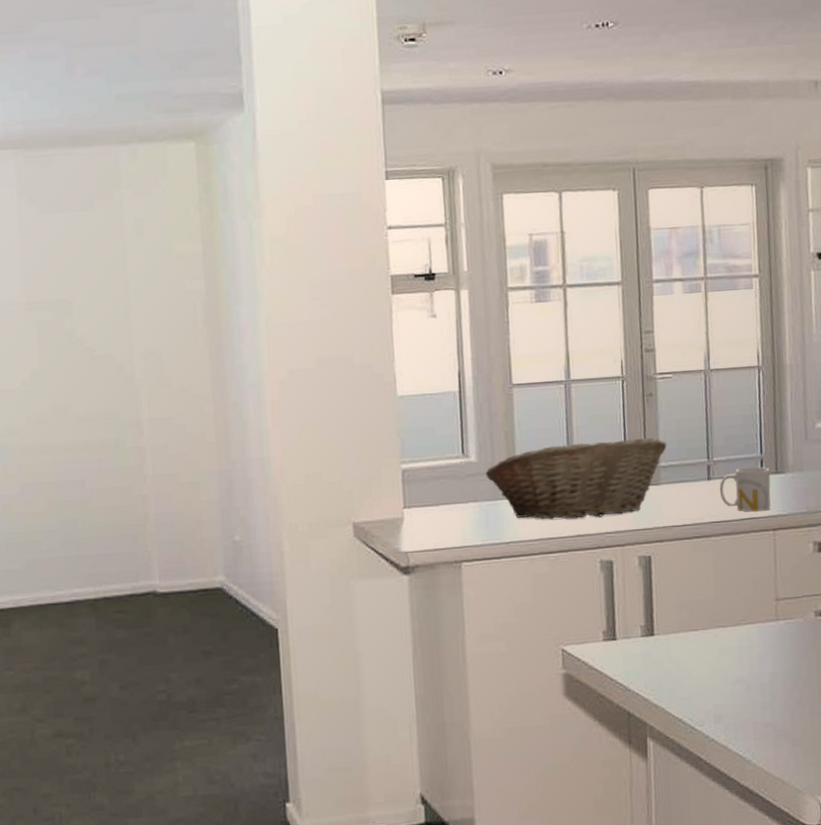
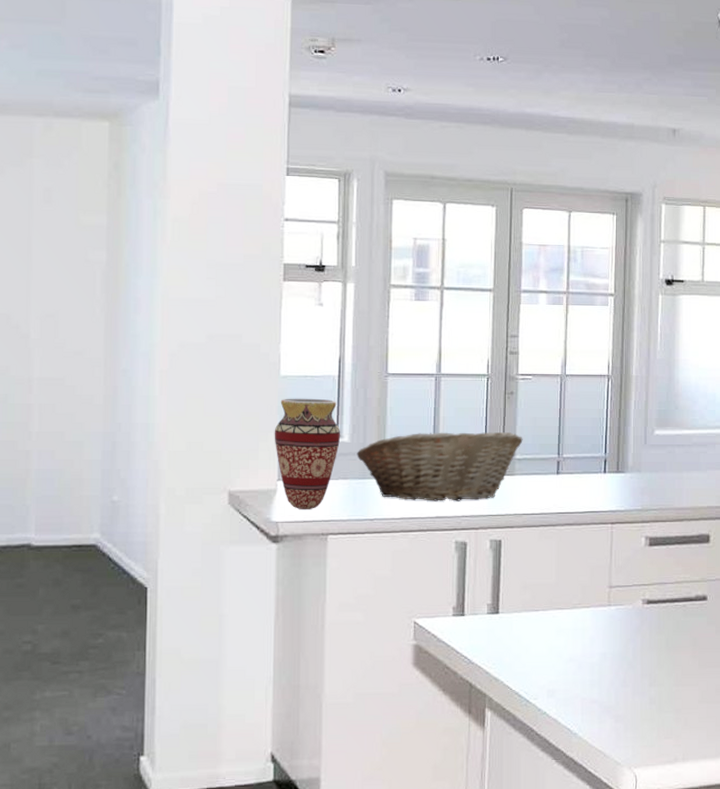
vase: none [395,417,467,537] -> present [274,398,341,509]
mug: present [719,466,771,512] -> none [566,465,612,506]

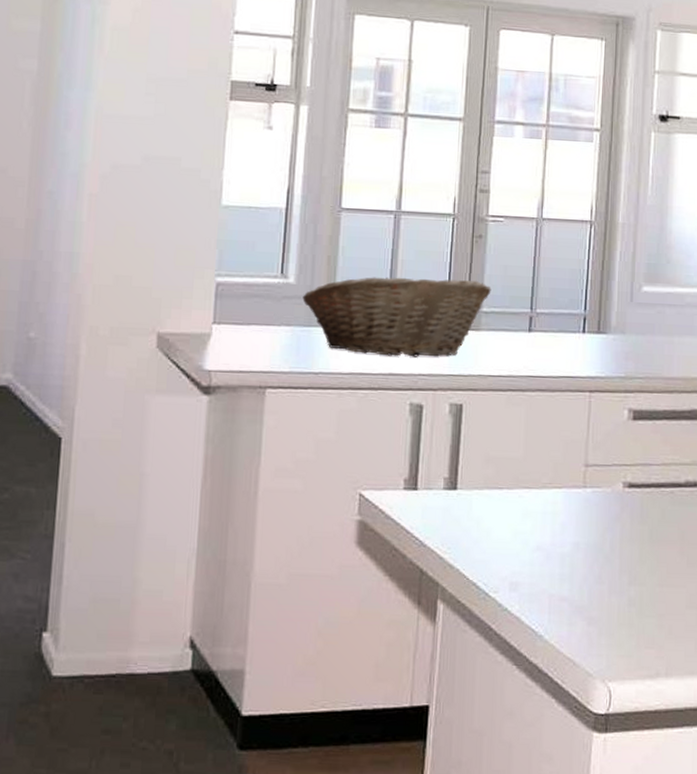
vase: present [274,398,341,509] -> none [211,231,286,358]

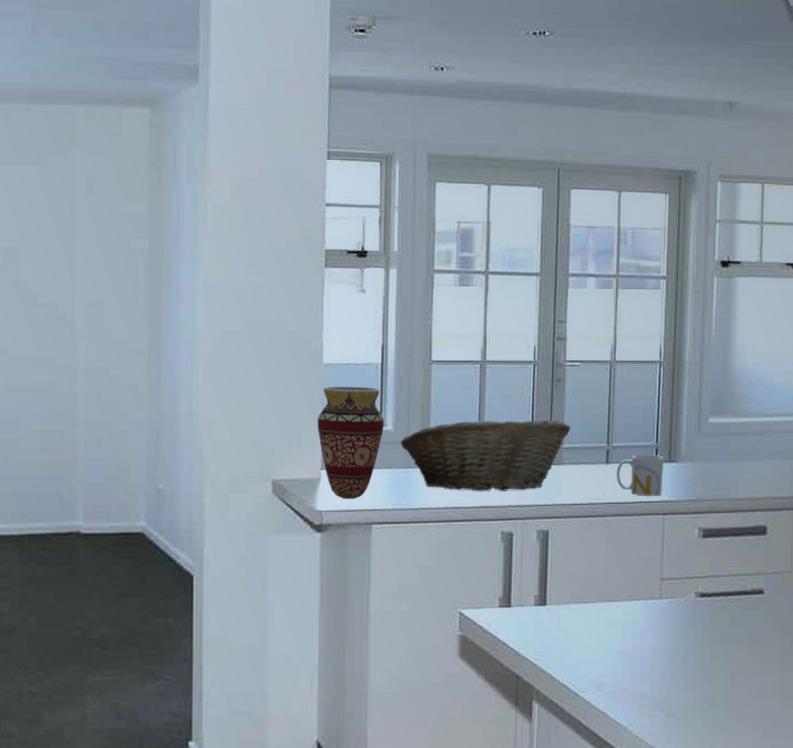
vase: none [211,231,286,358] -> present [317,386,385,499]
mug: none [539,322,592,371] -> present [616,454,663,496]

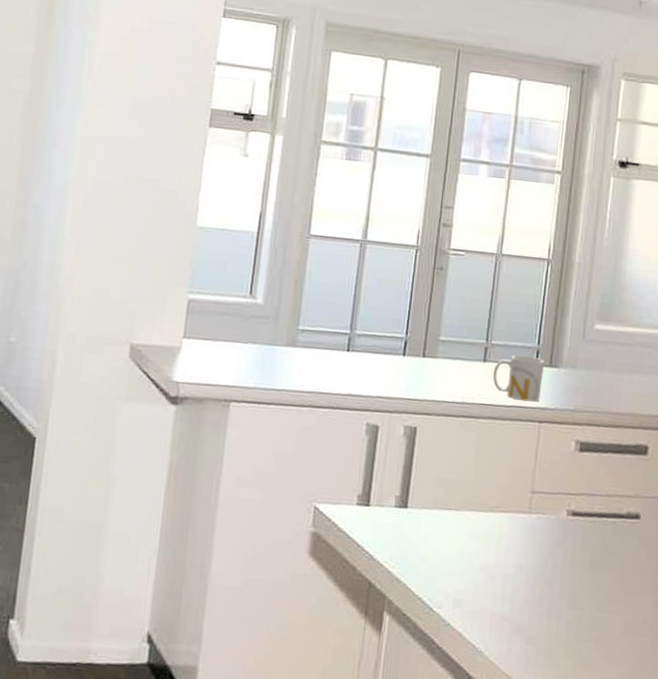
vase: present [317,386,385,499] -> none [183,250,255,373]
fruit basket: present [400,420,571,491] -> none [269,301,450,381]

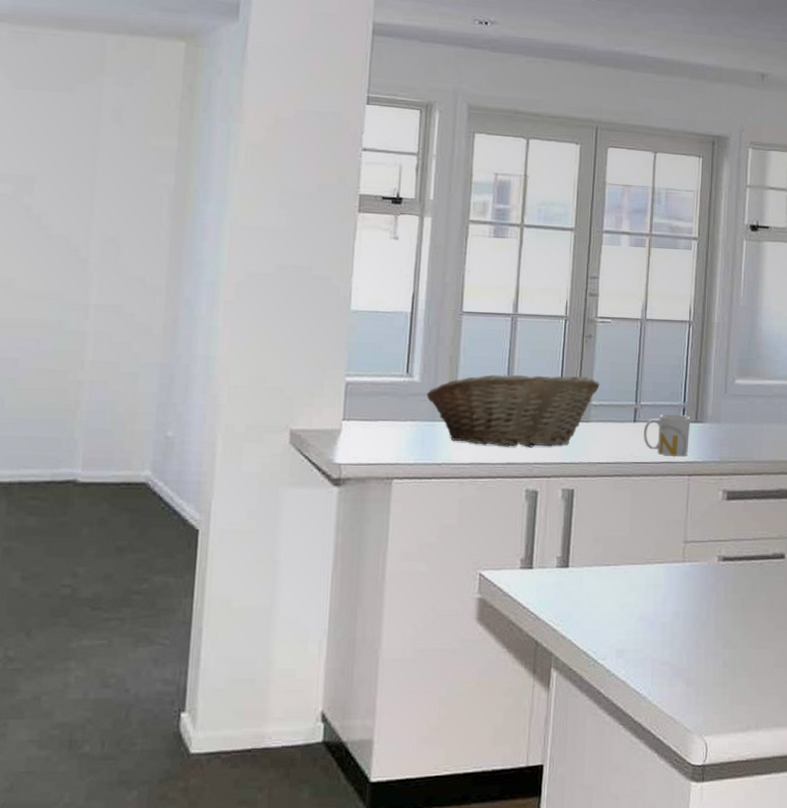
fruit basket: none [269,301,450,381] -> present [426,374,600,448]

